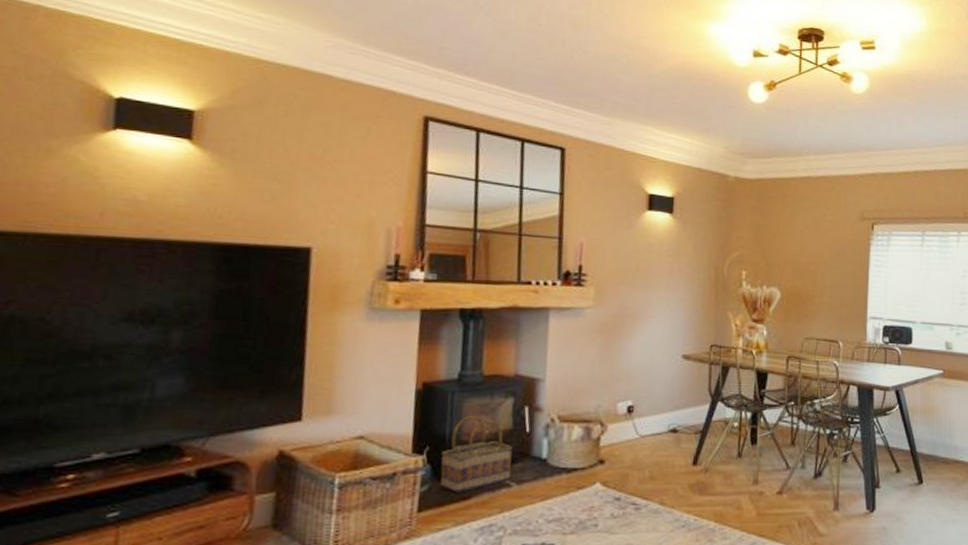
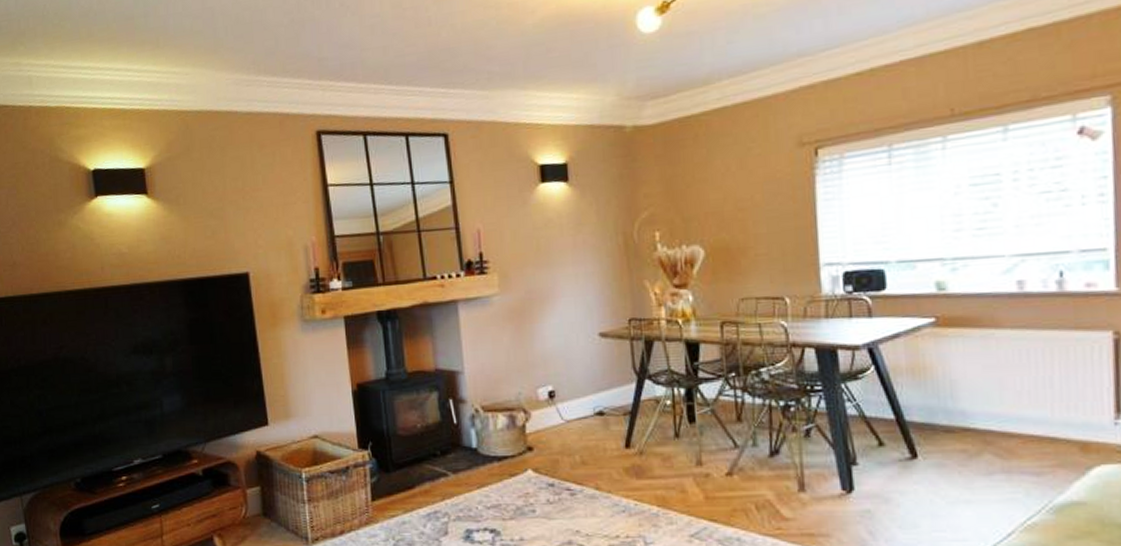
basket: present [440,415,512,493] -> none [382,410,447,483]

